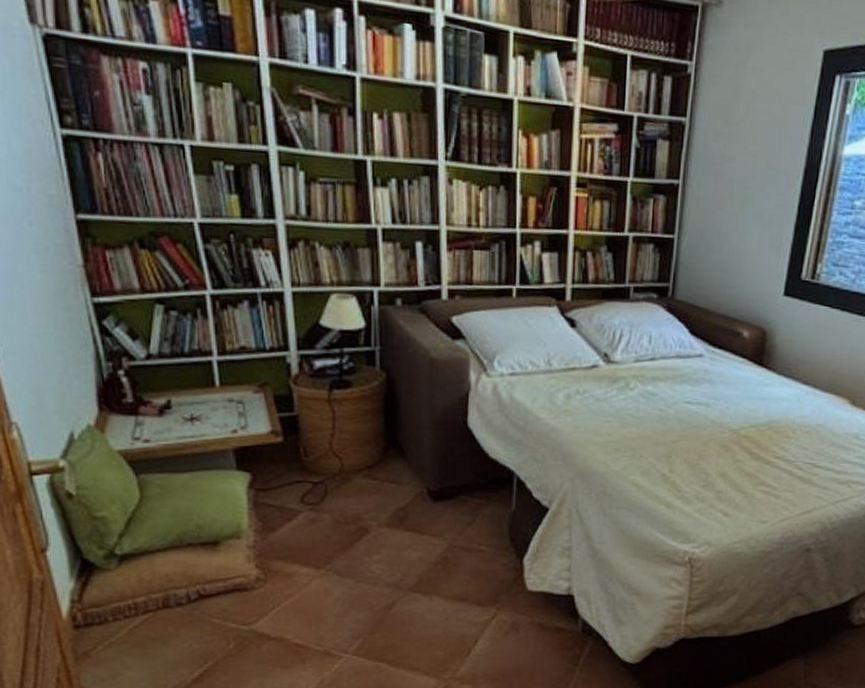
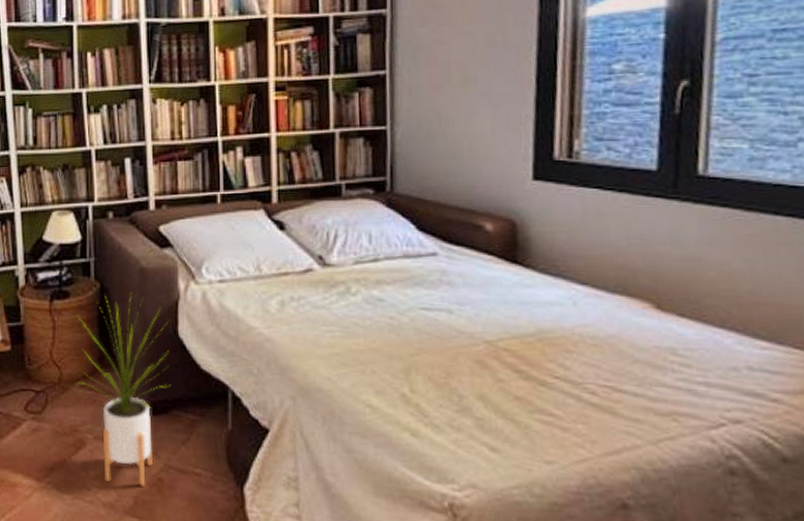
house plant: none [358,383,458,565] -> present [75,293,171,486]

